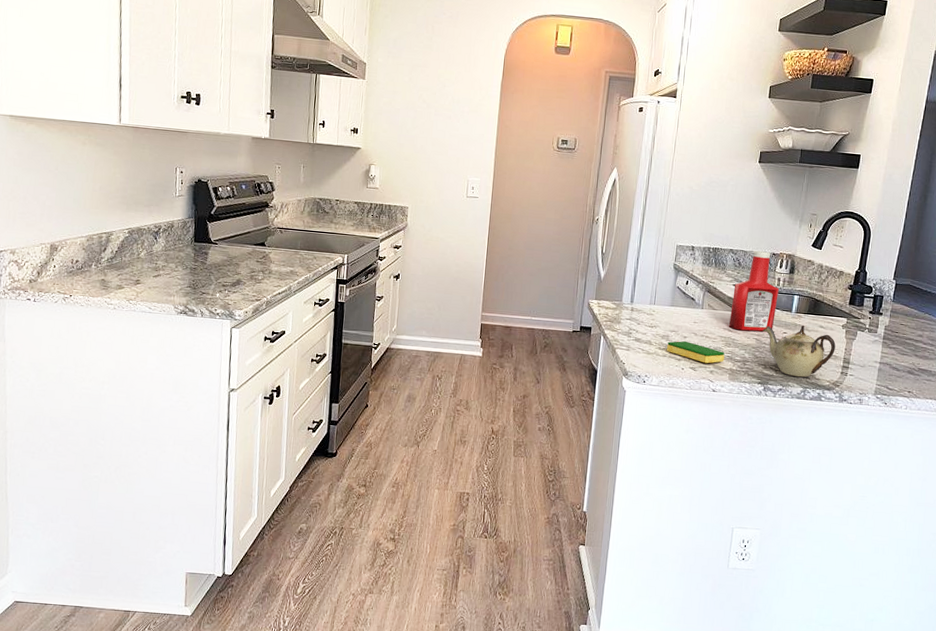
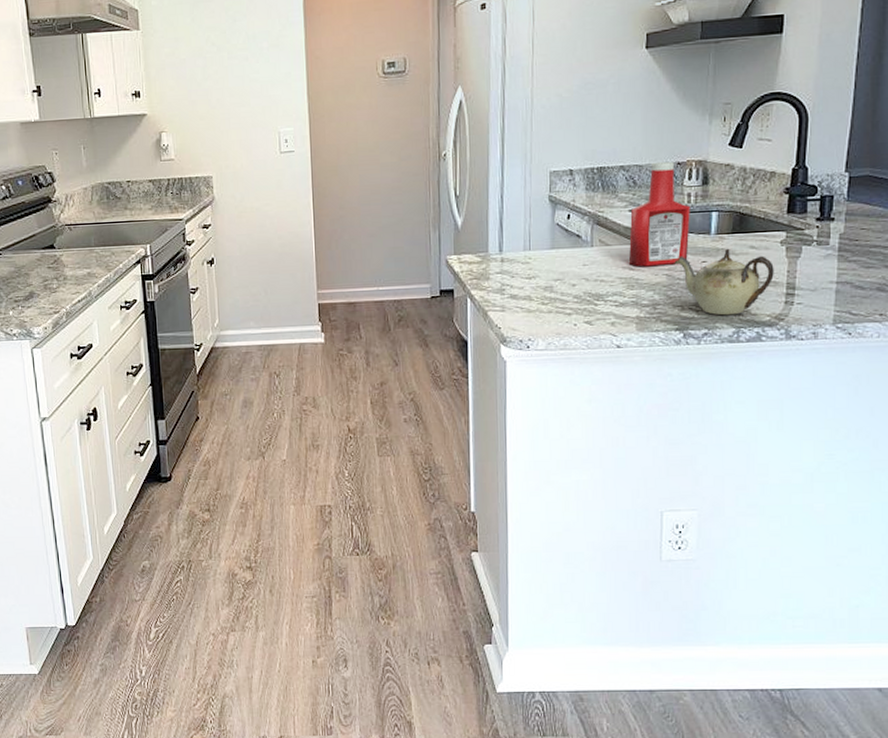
dish sponge: present [666,340,725,364] -> none [551,289,628,315]

